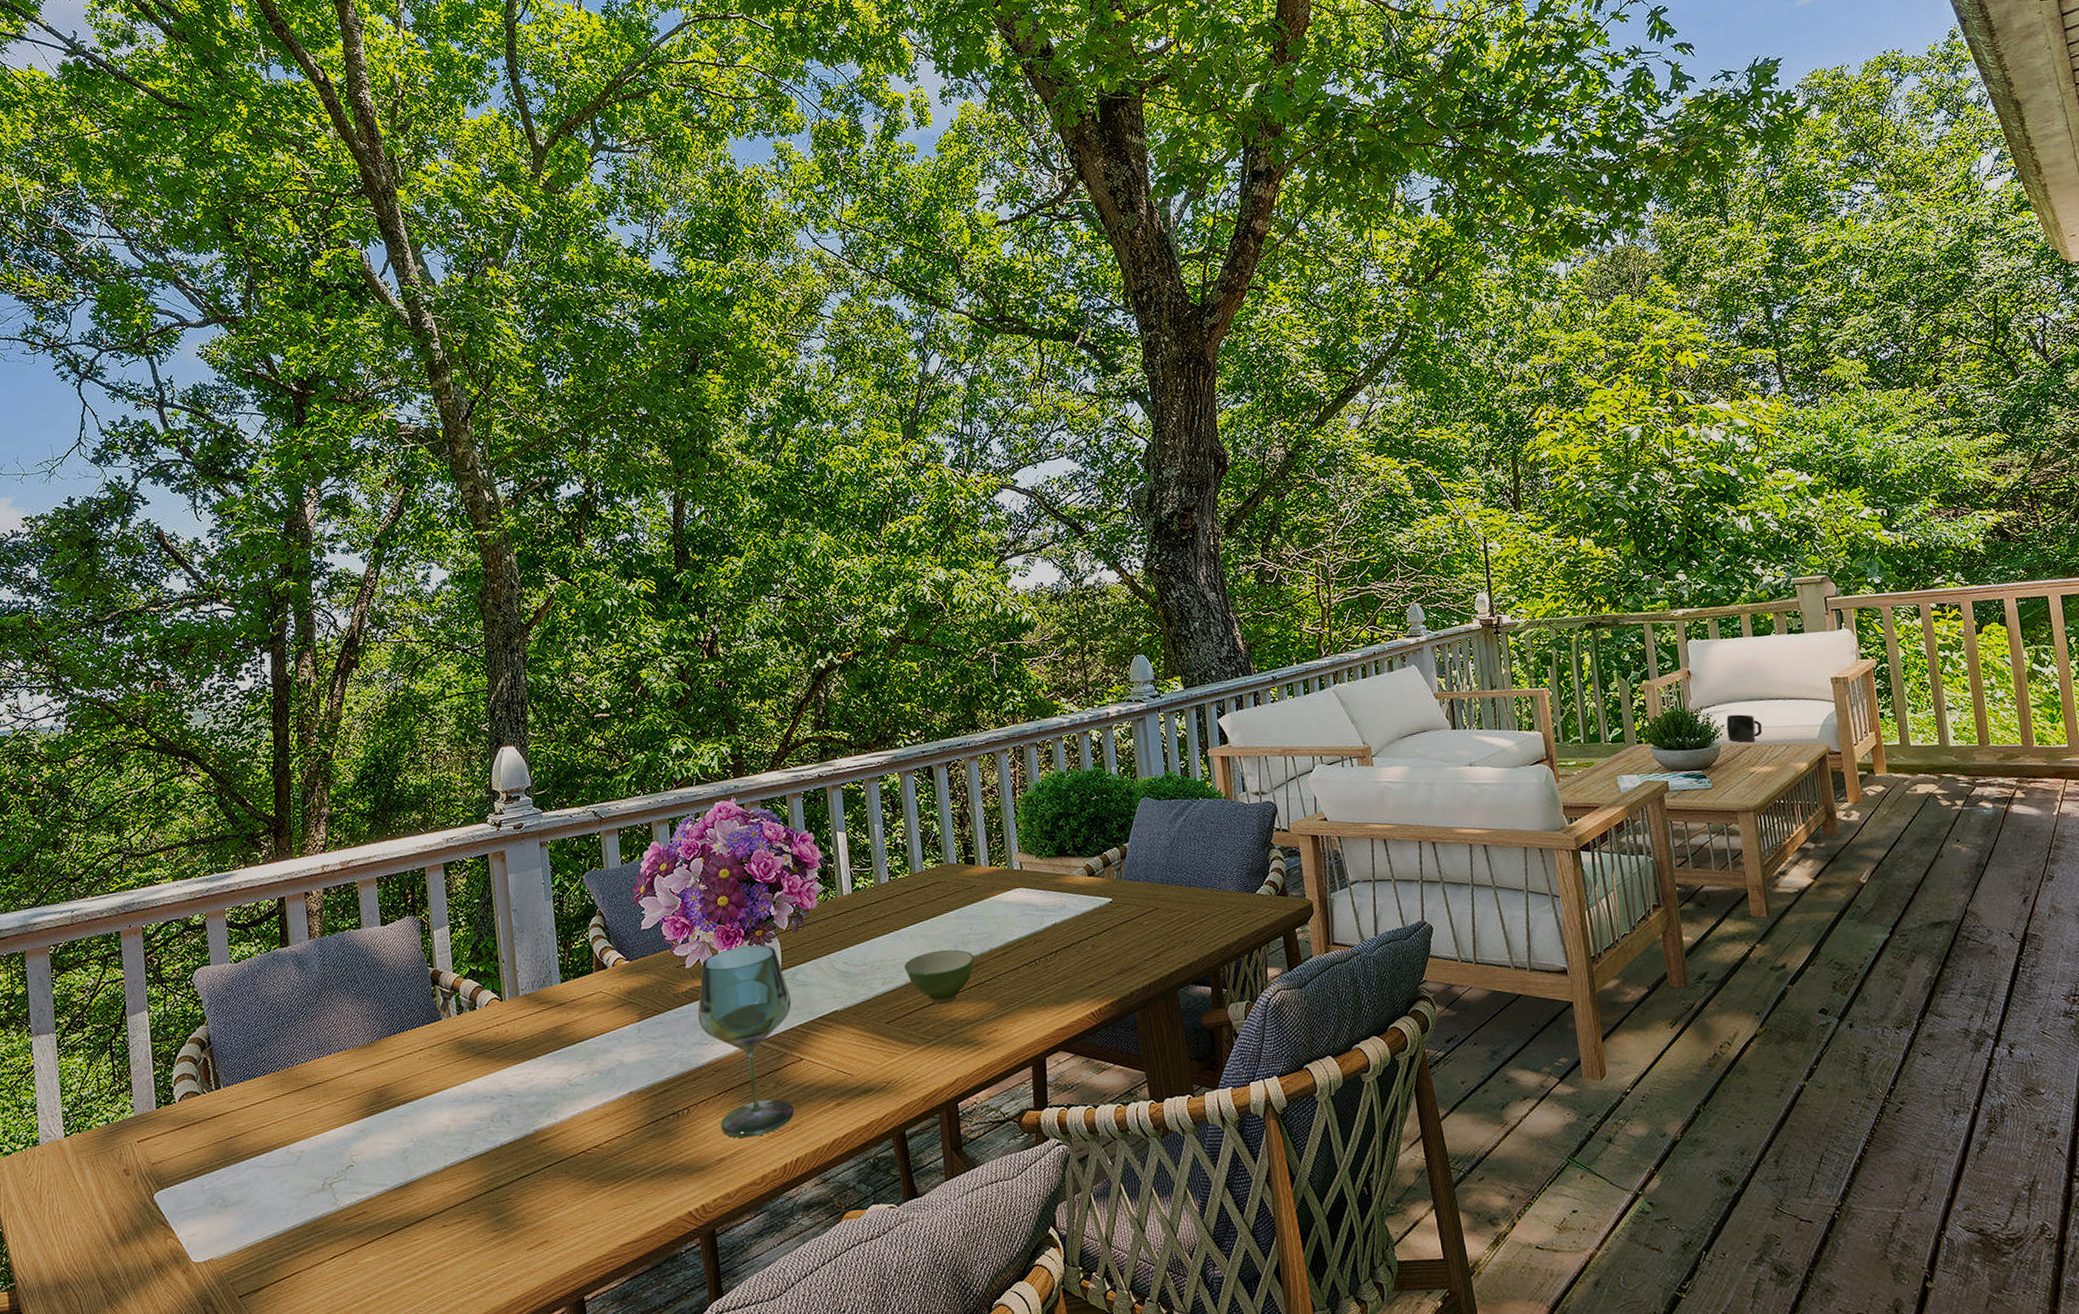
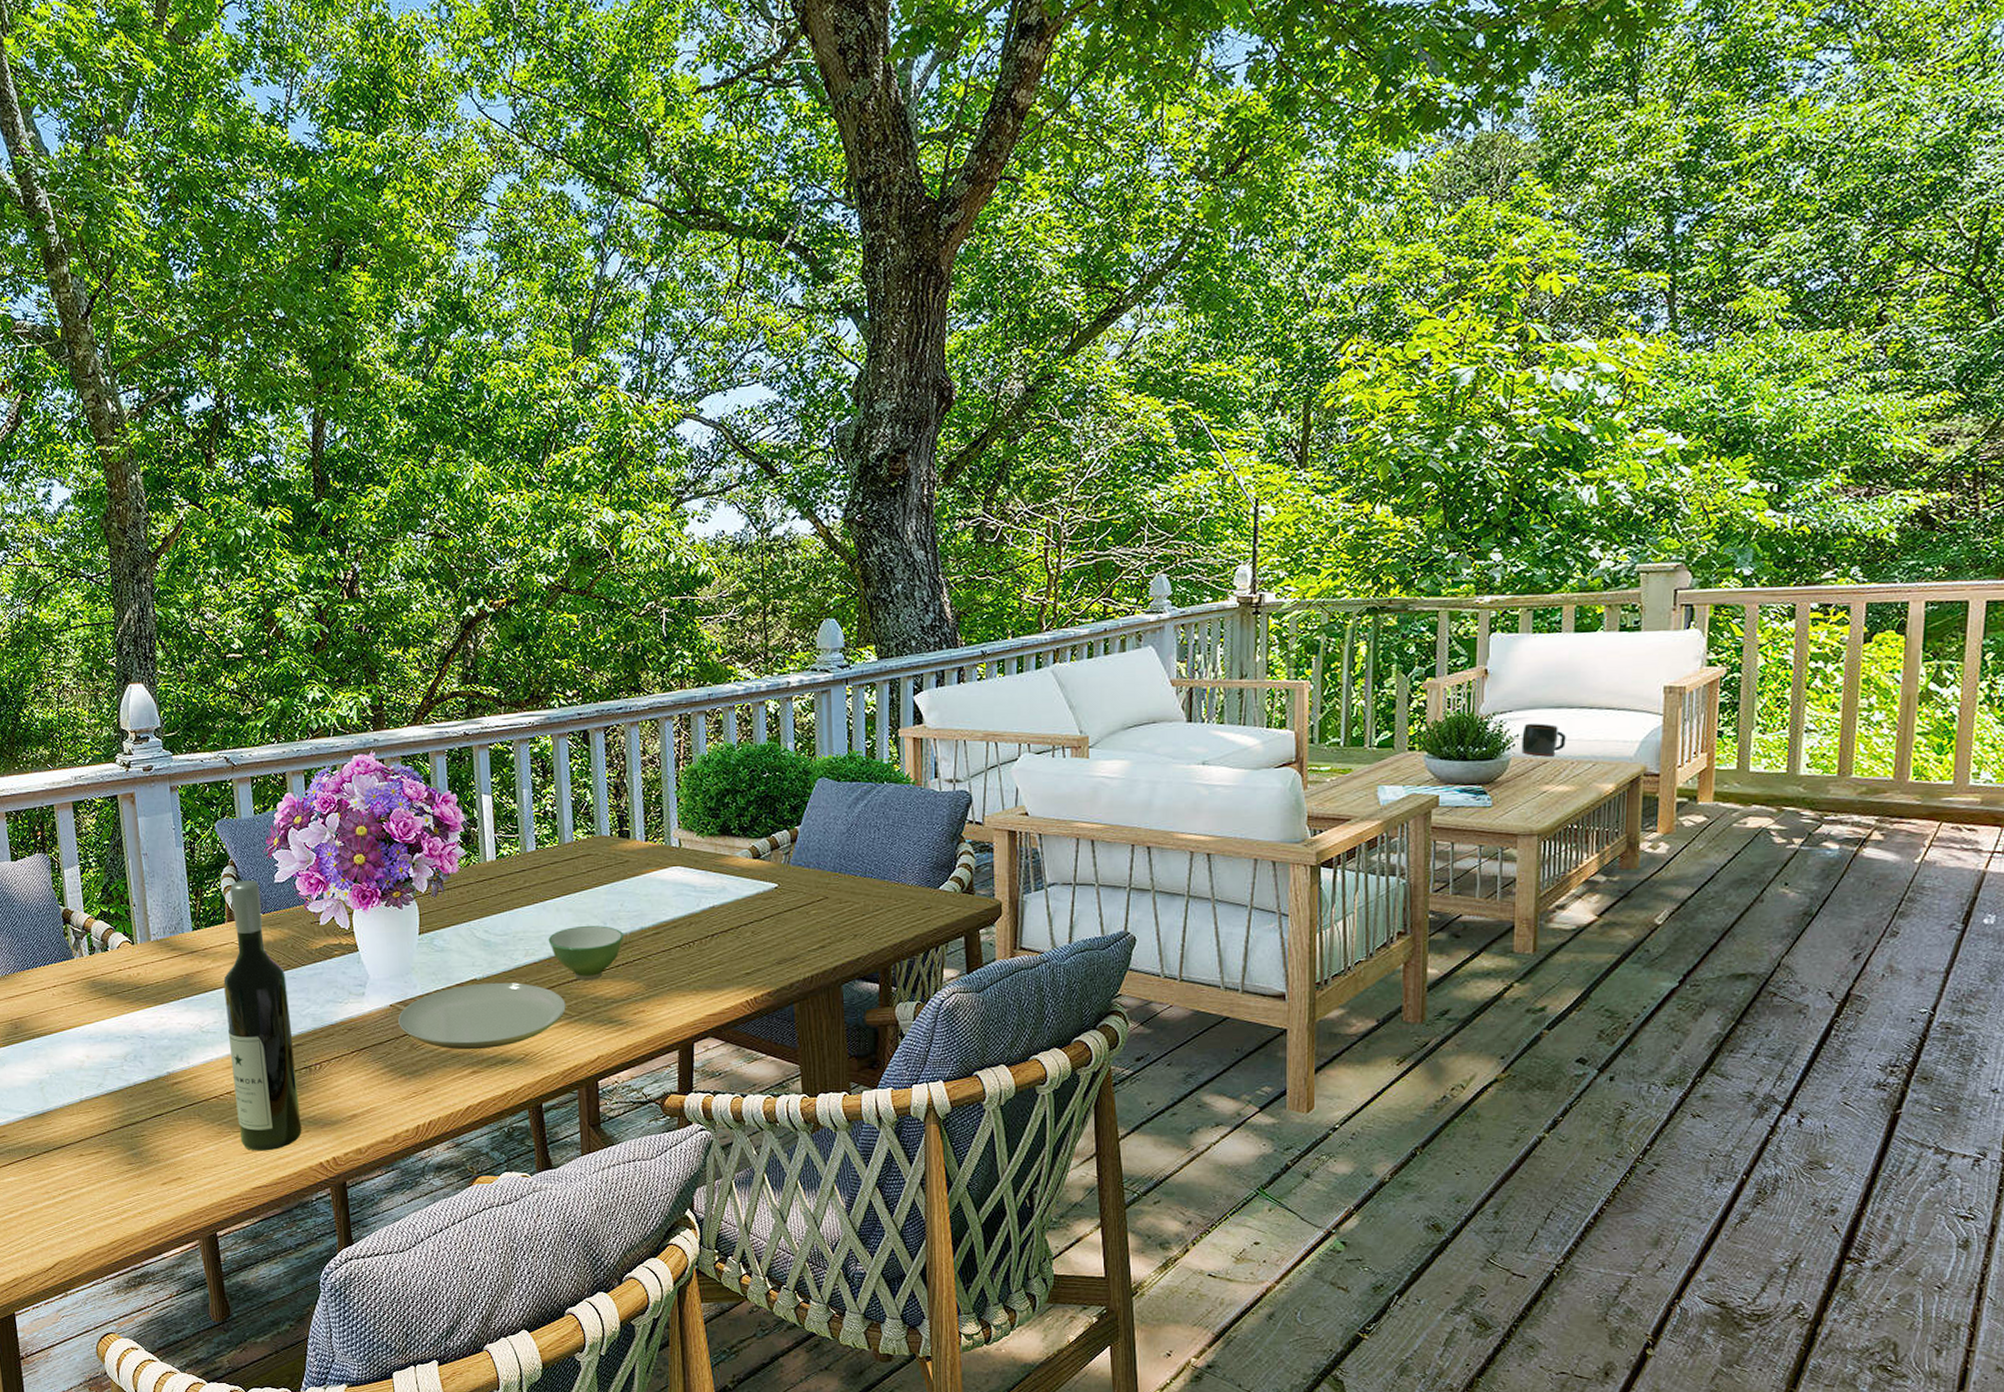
bottle: none [591,928,671,1206] -> present [223,880,302,1151]
wine glass: present [697,945,794,1138] -> none [331,906,429,1097]
plate: none [763,1011,924,1083] -> present [398,982,566,1050]

